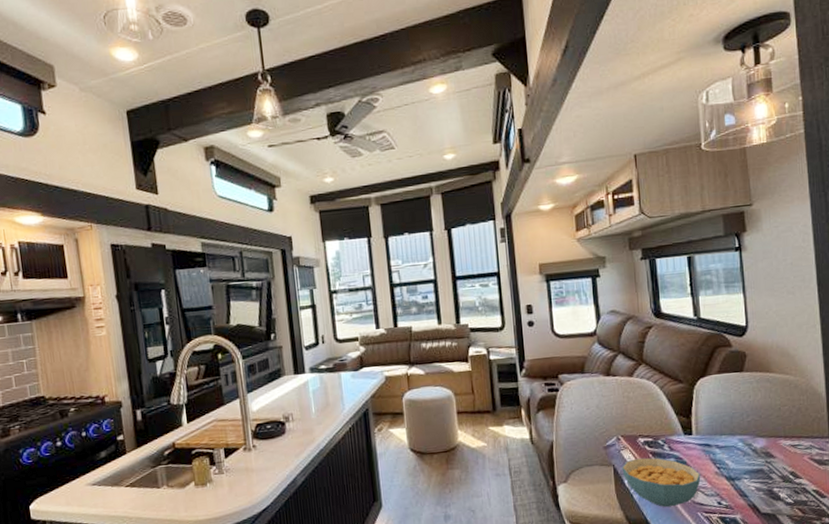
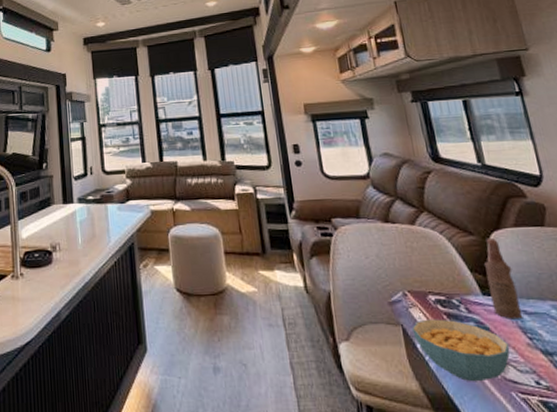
bottle: none [688,384,715,454] -> present [483,237,523,319]

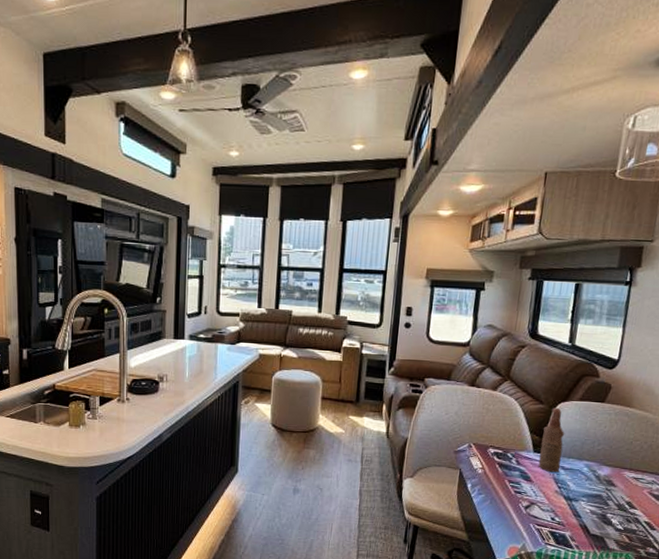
cereal bowl: present [412,319,510,382] -> none [467,466,541,515]

